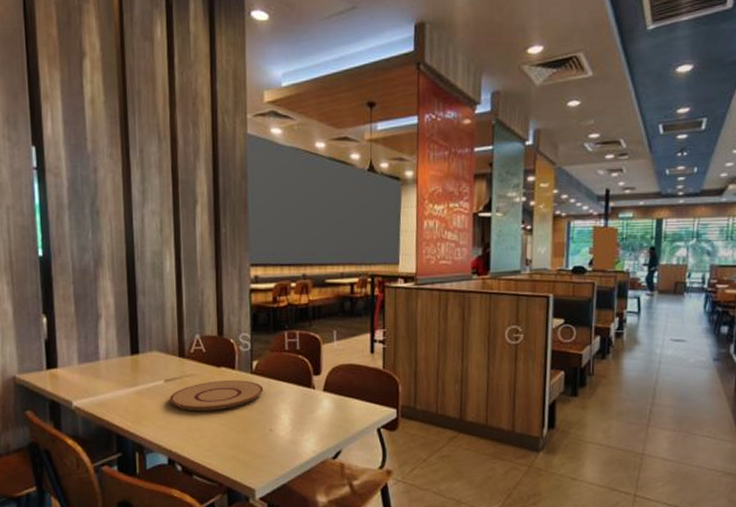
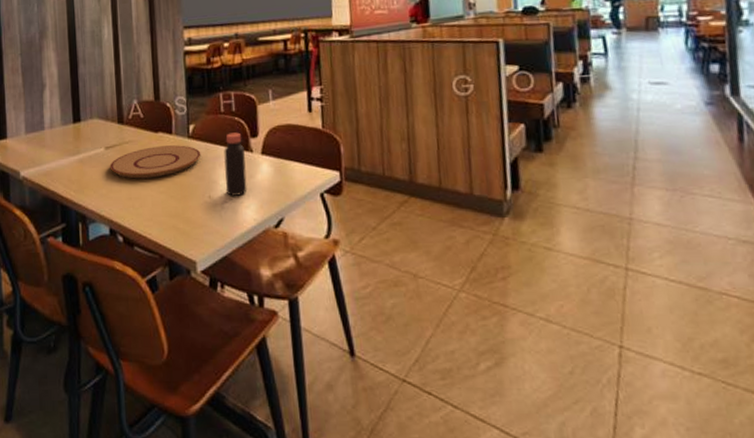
bottle: none [286,370,308,429] -> present [224,132,247,196]

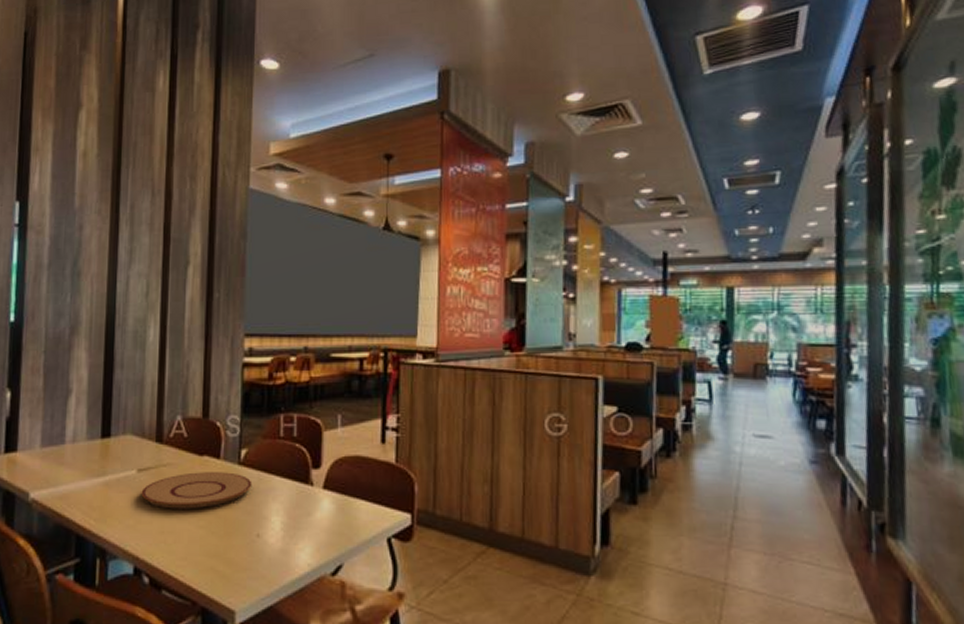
bottle: present [224,132,247,196] -> none [277,461,303,536]

